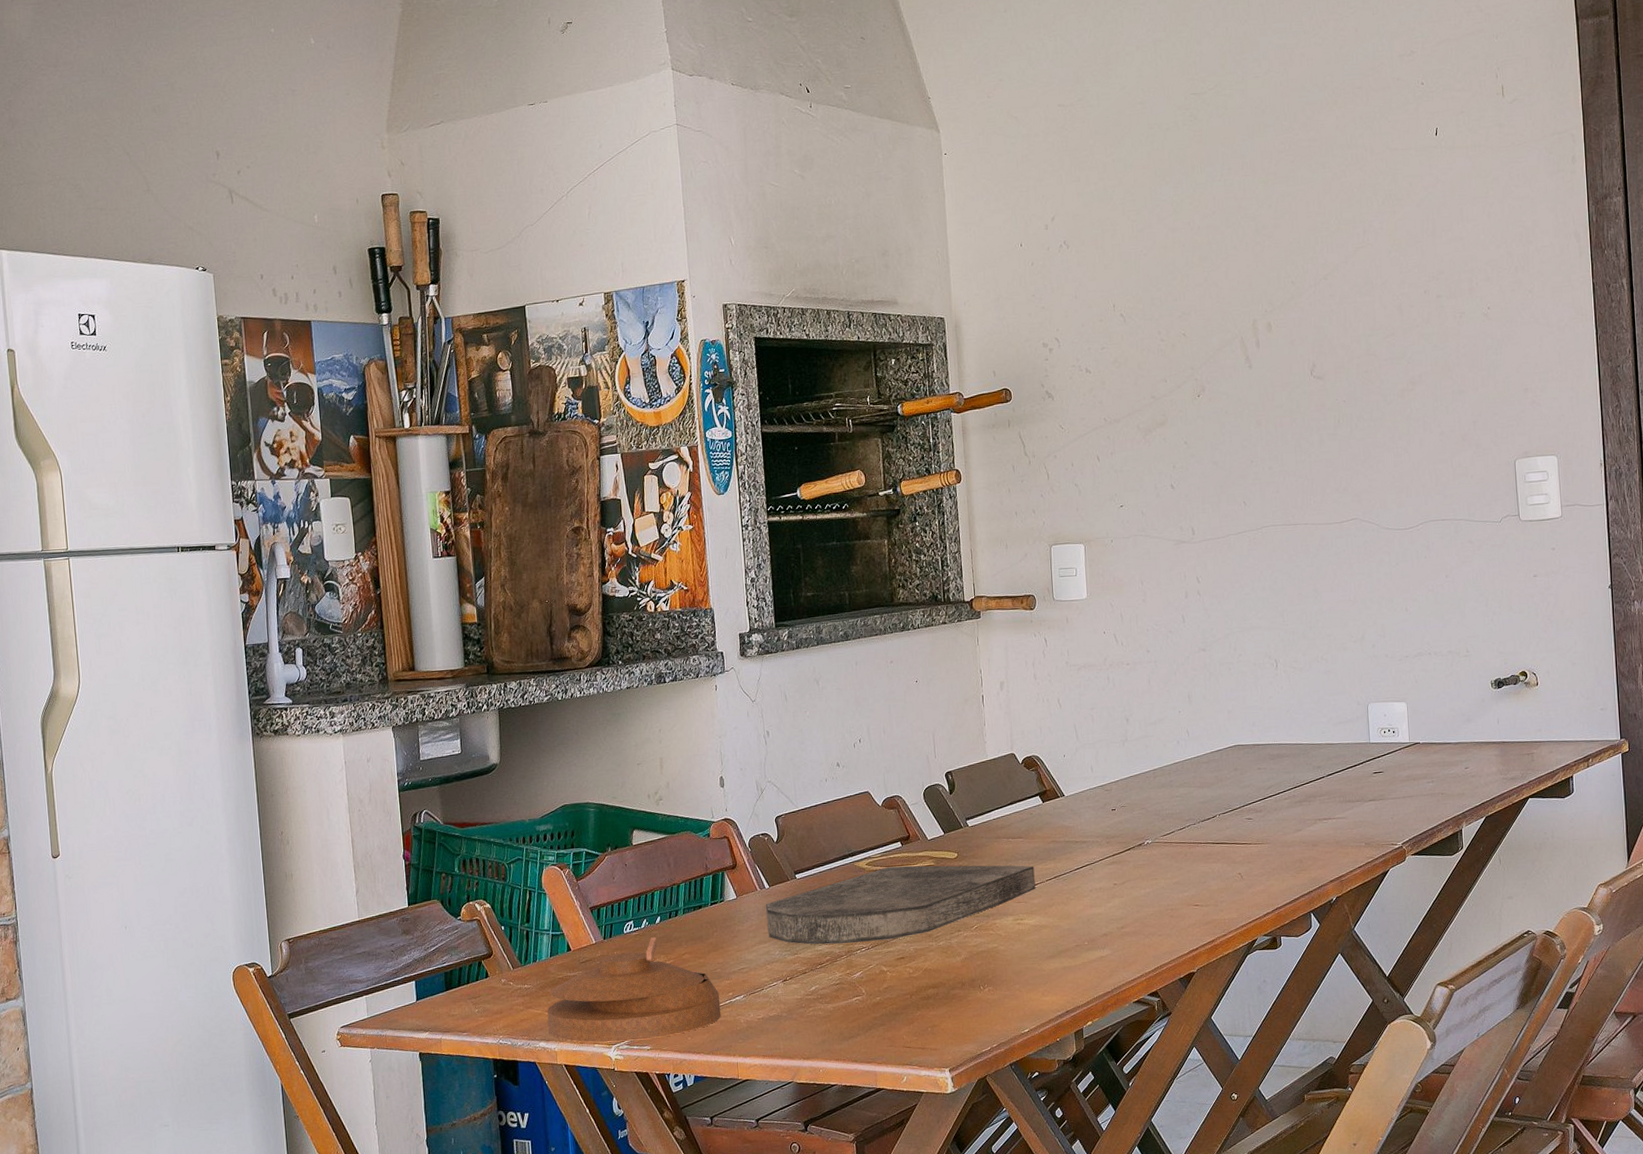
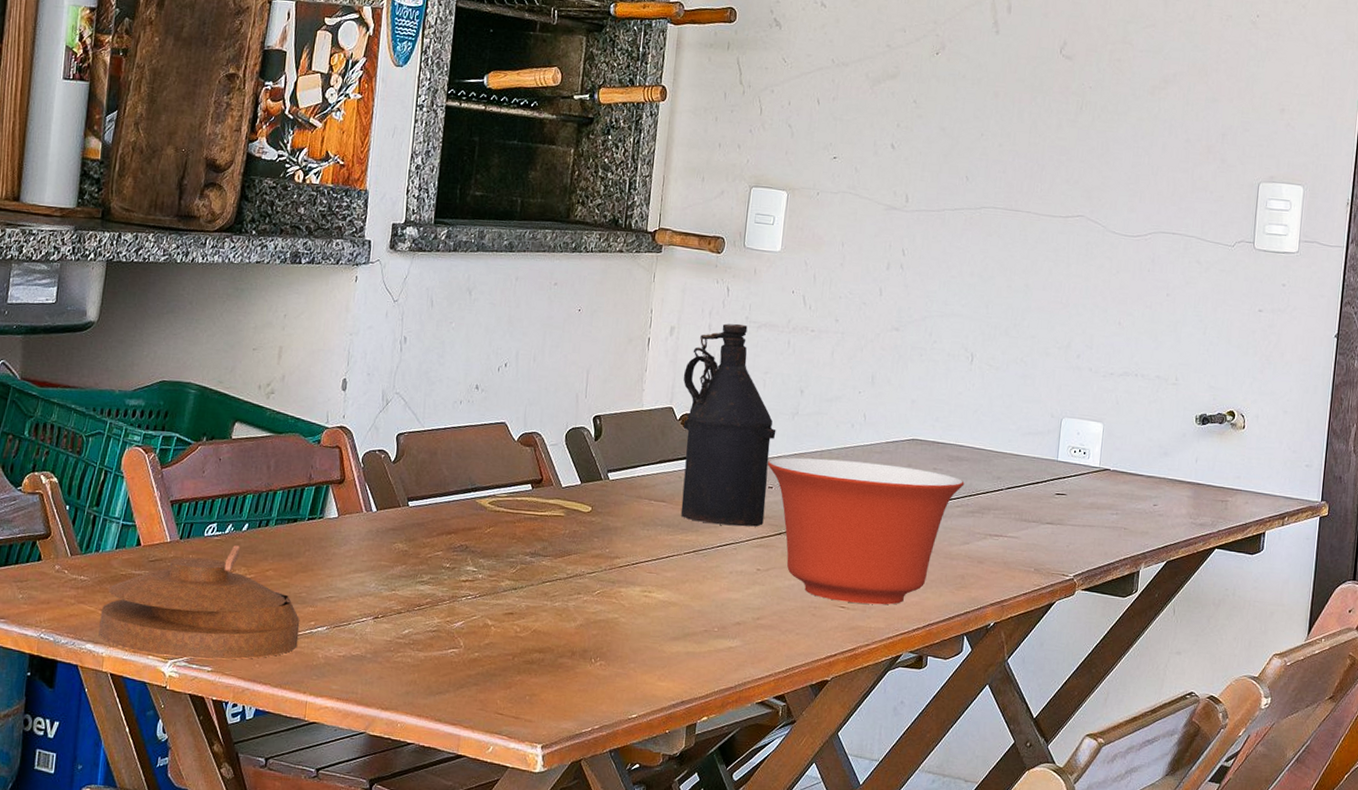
cutting board: present [765,865,1036,945] -> none [366,509,673,591]
bottle: none [1018,669,1113,851] -> present [680,323,776,527]
mixing bowl: none [1107,771,1288,901] -> present [767,457,965,605]

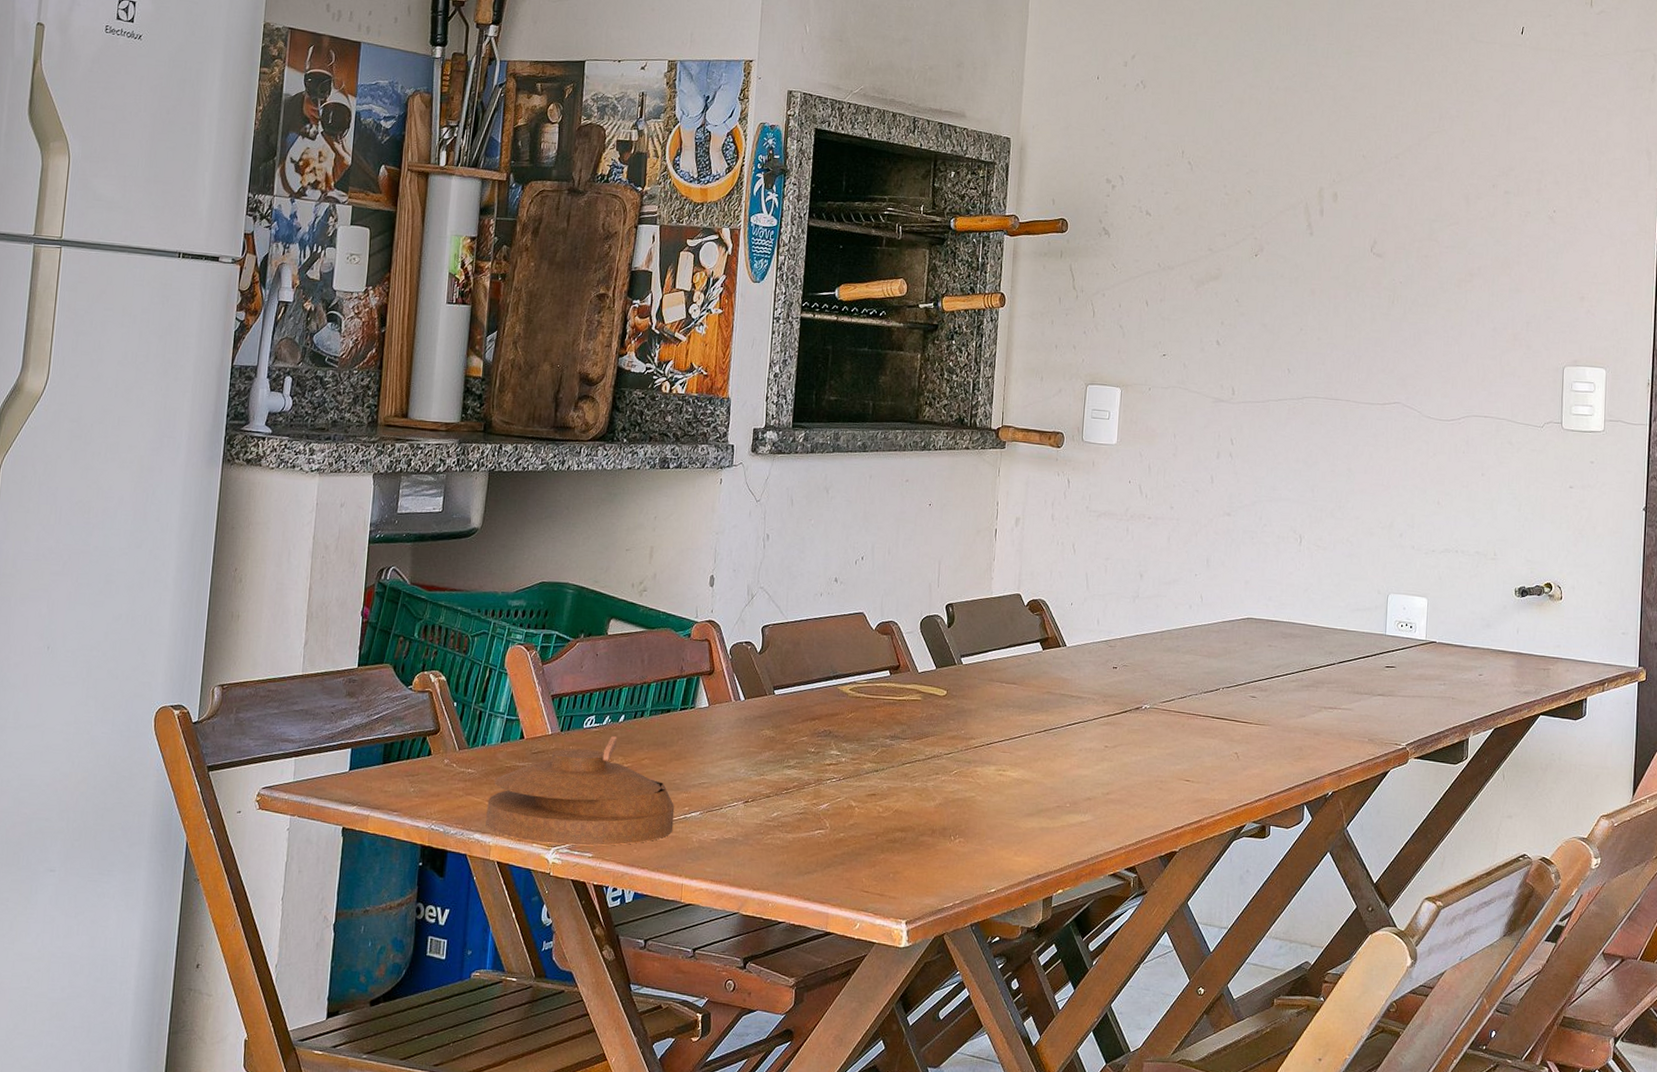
bottle: present [680,323,776,527] -> none [1029,513,1119,706]
mixing bowl: present [767,457,965,605] -> none [1111,638,1298,778]

